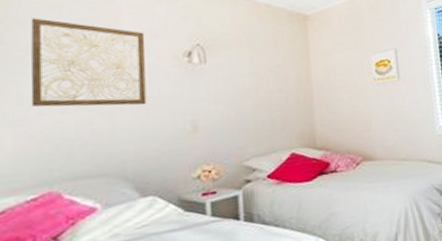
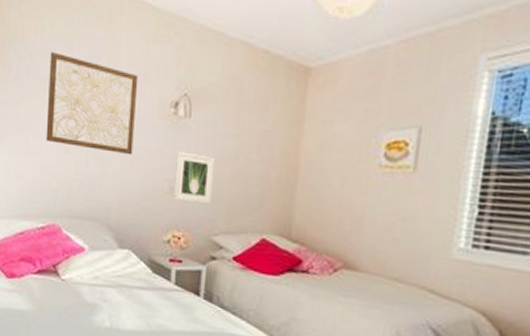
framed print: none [196,93,238,138] -> present [172,151,216,205]

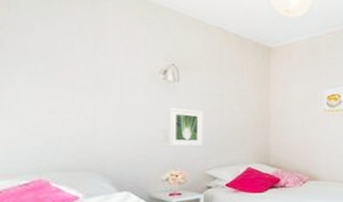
wall art: present [46,51,139,155] -> none [25,26,127,113]

